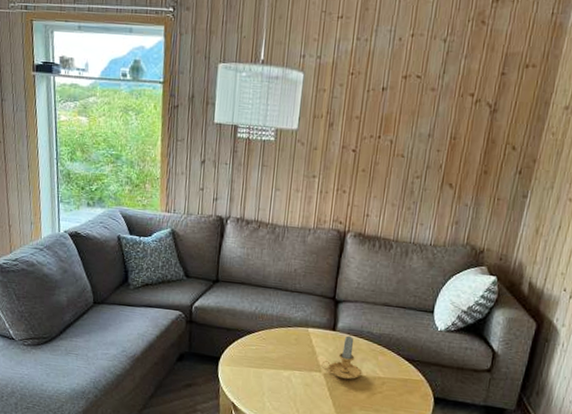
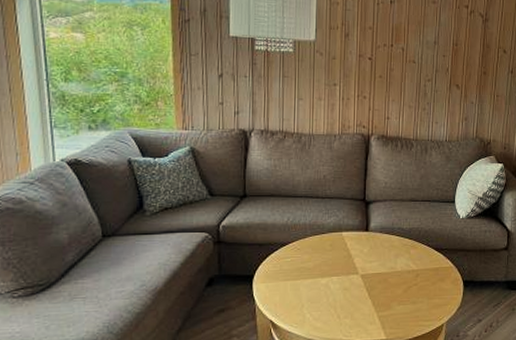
candle: present [321,336,362,380] -> none [358,234,397,278]

